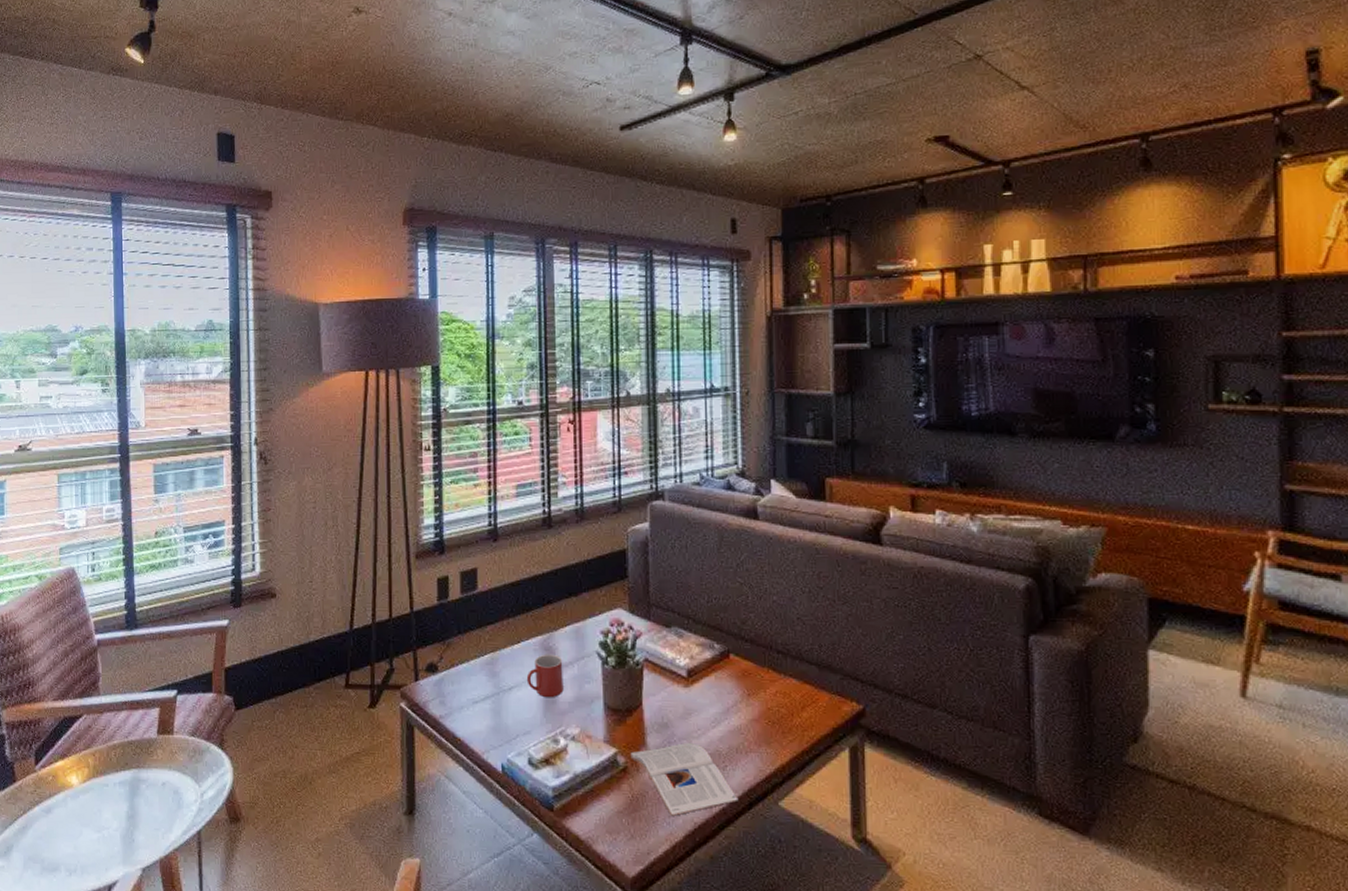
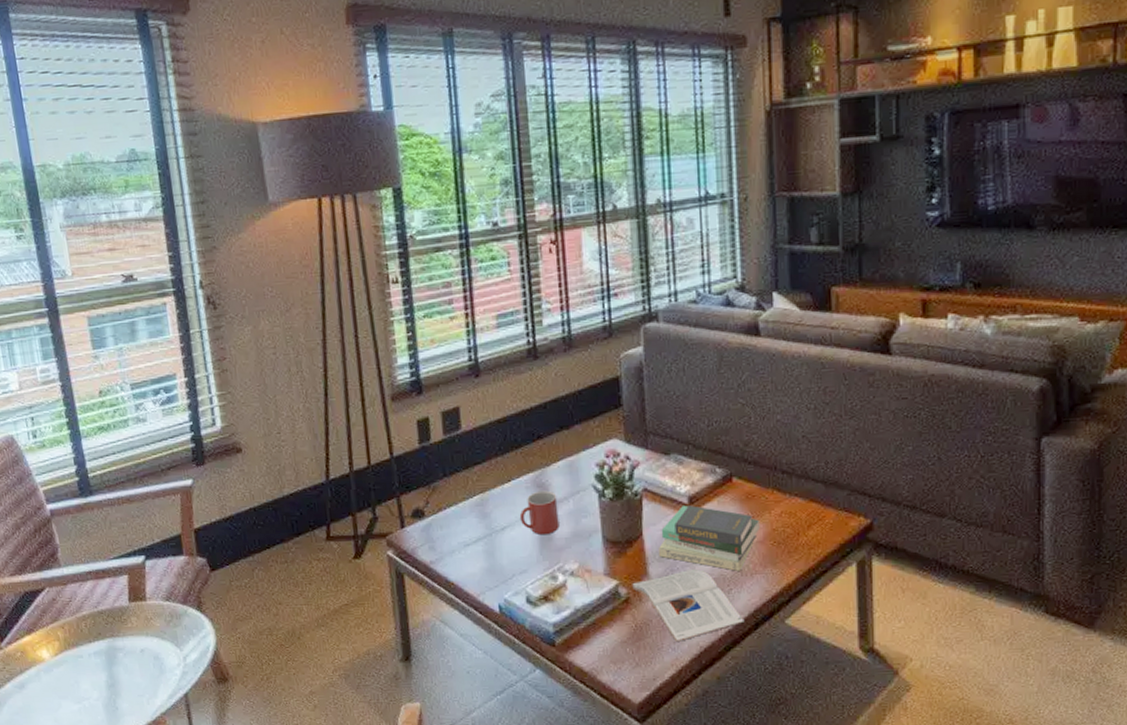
books: none [657,679,756,748] -> present [659,505,761,571]

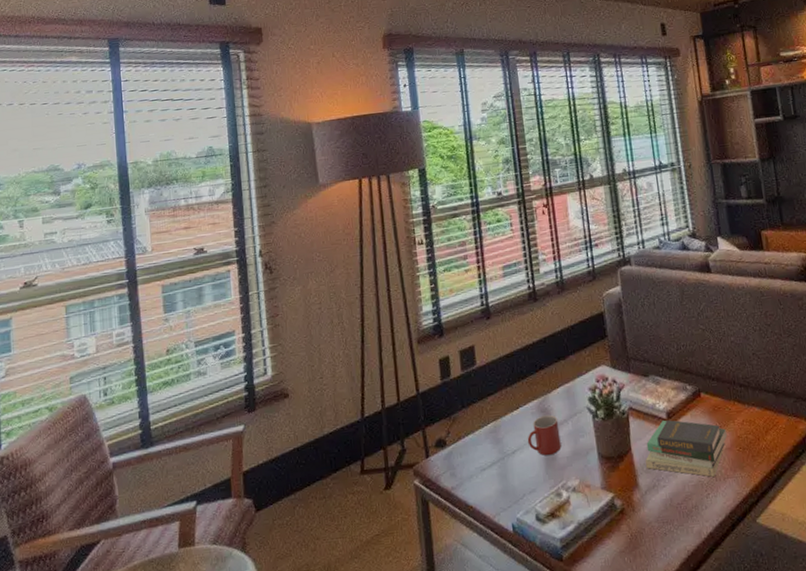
magazine: present [632,568,745,642] -> none [625,477,723,548]

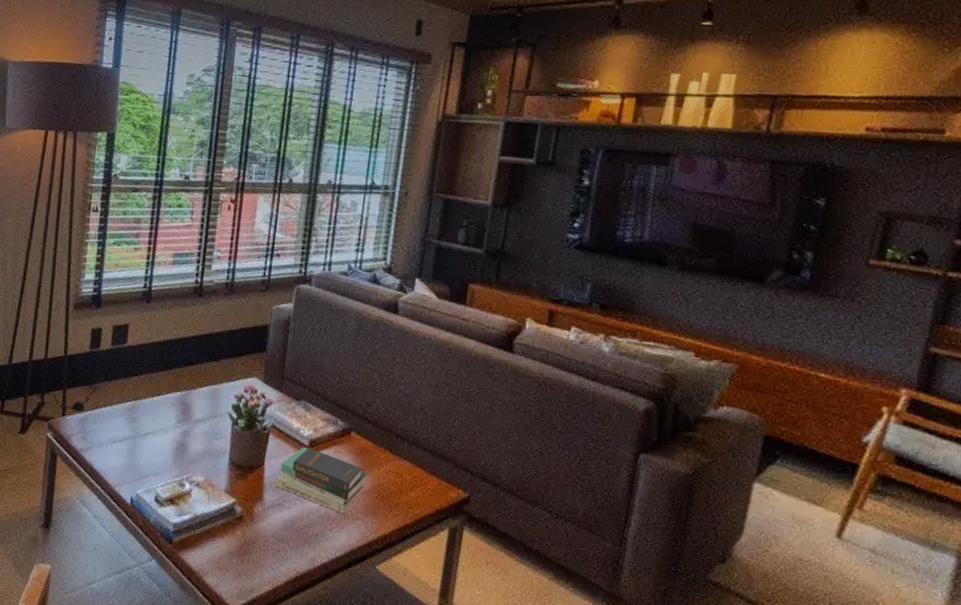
mug: present [527,414,561,455] -> none [162,408,197,447]

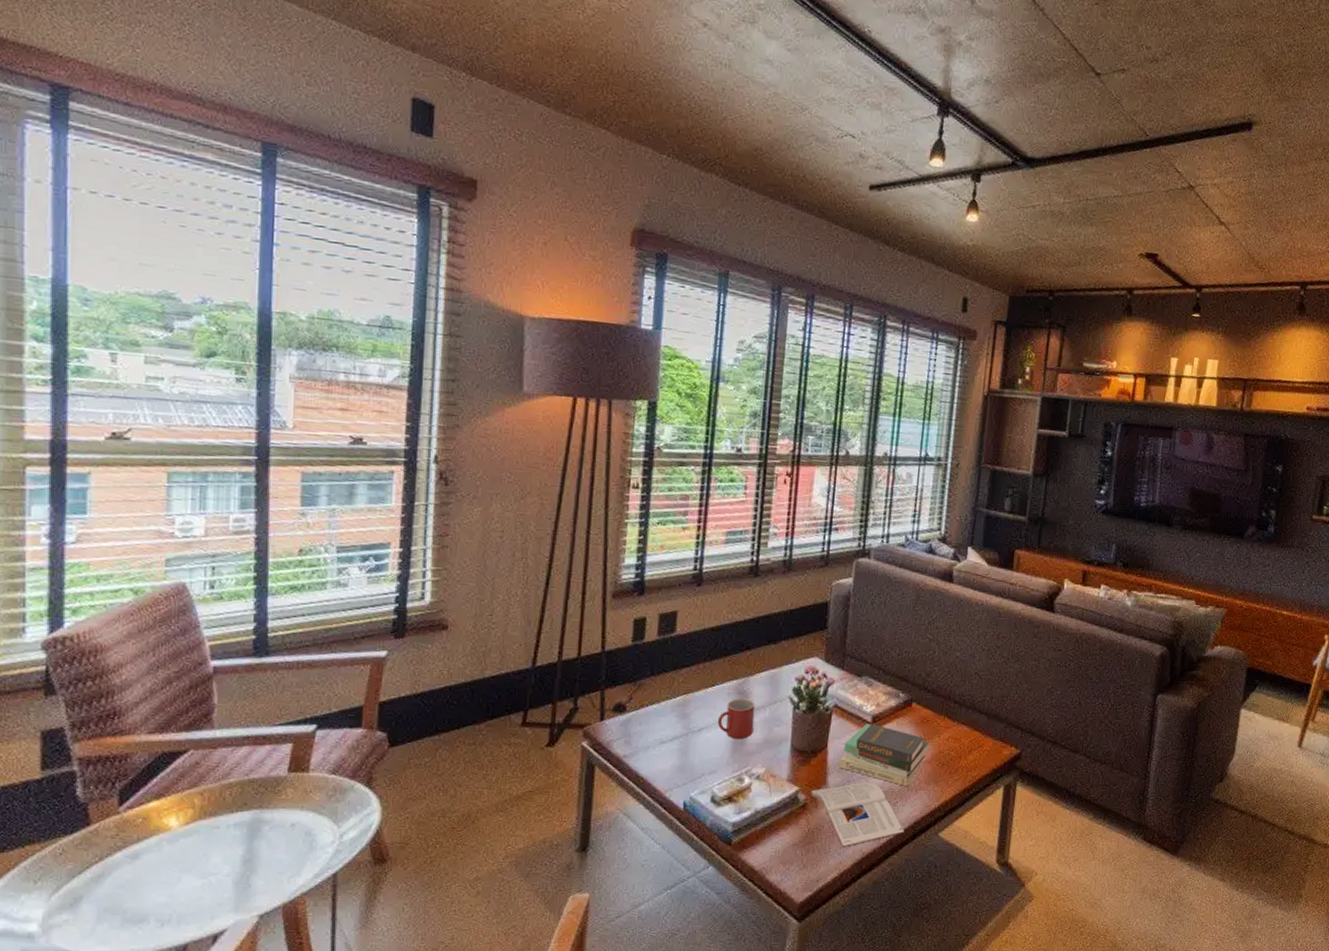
mug: none [162,408,197,447] -> present [717,697,756,739]
magazine: none [247,502,340,564] -> present [811,781,905,847]

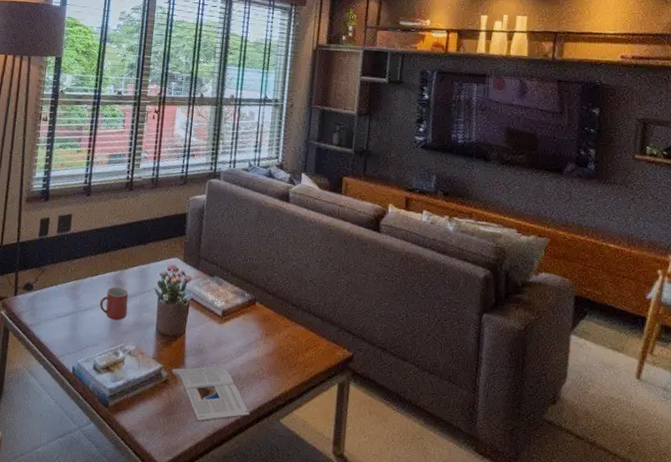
books: present [839,724,931,786] -> none [195,317,272,374]

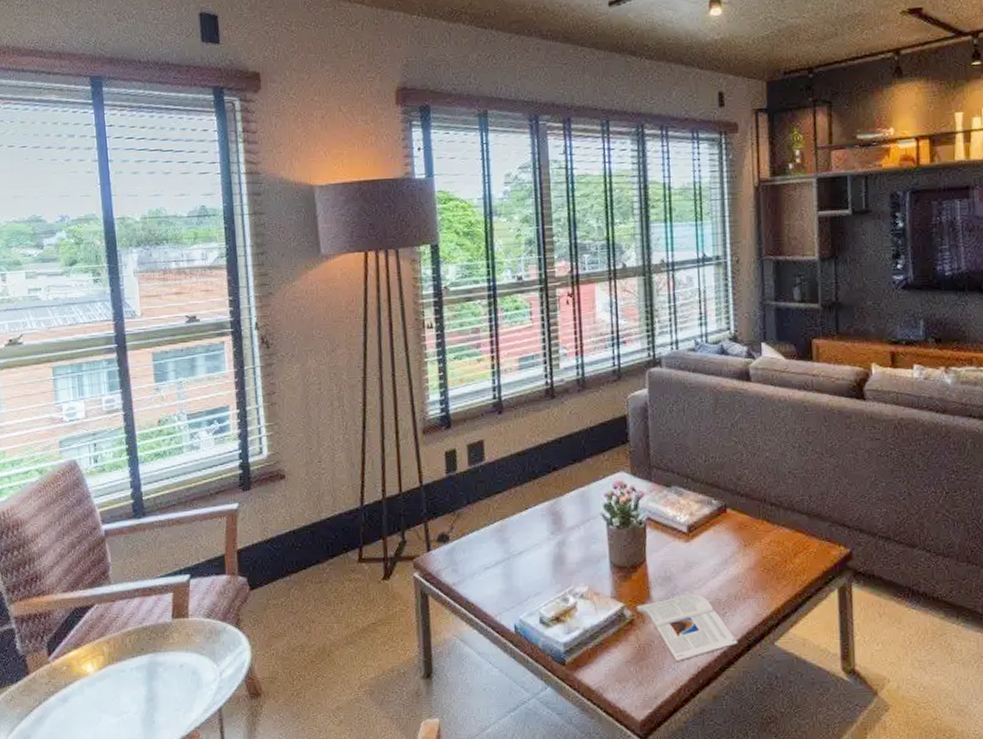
mug: present [99,286,129,320] -> none [535,518,571,559]

